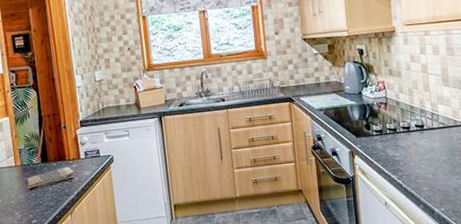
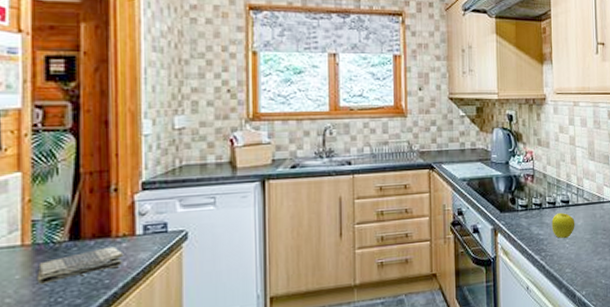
fruit: none [406,136,431,160] -> present [551,212,575,238]

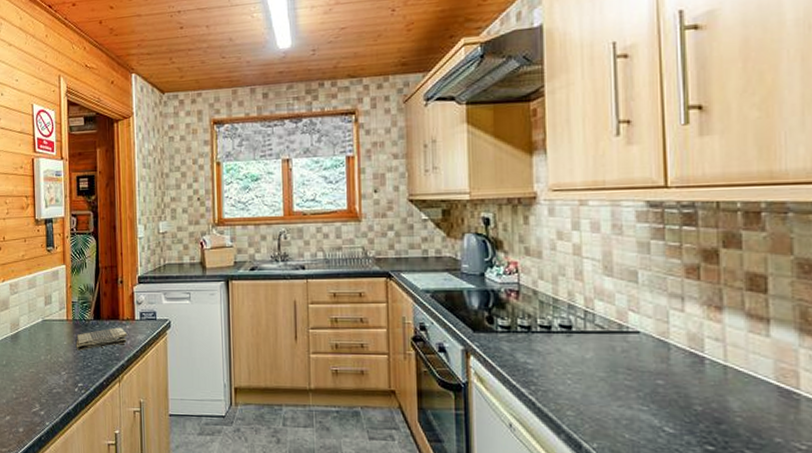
fruit: present [551,212,575,238] -> none [545,339,581,372]

